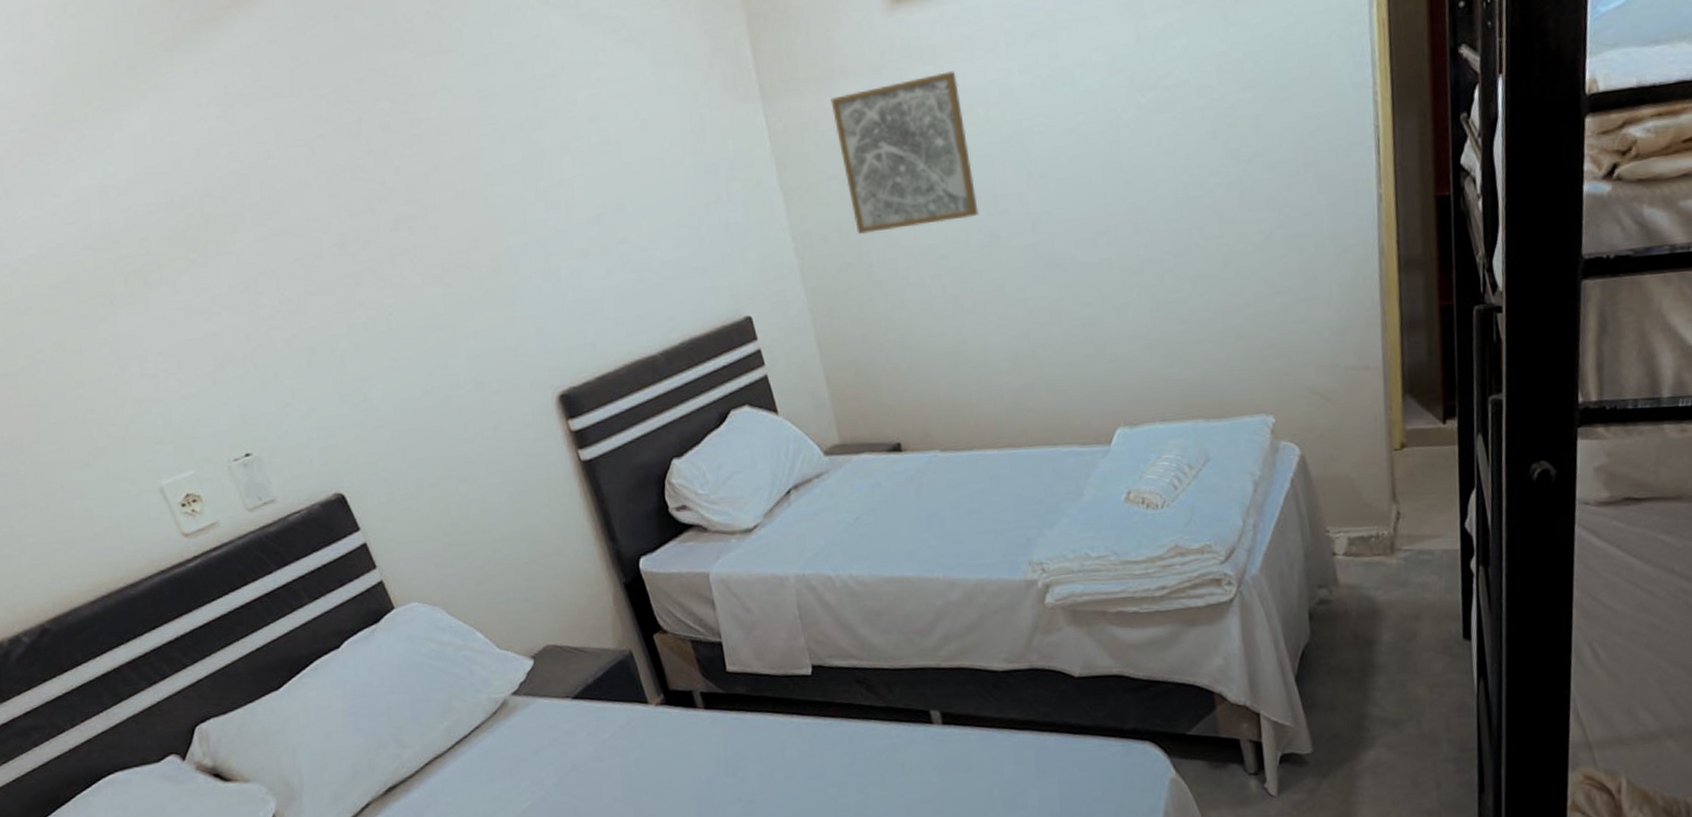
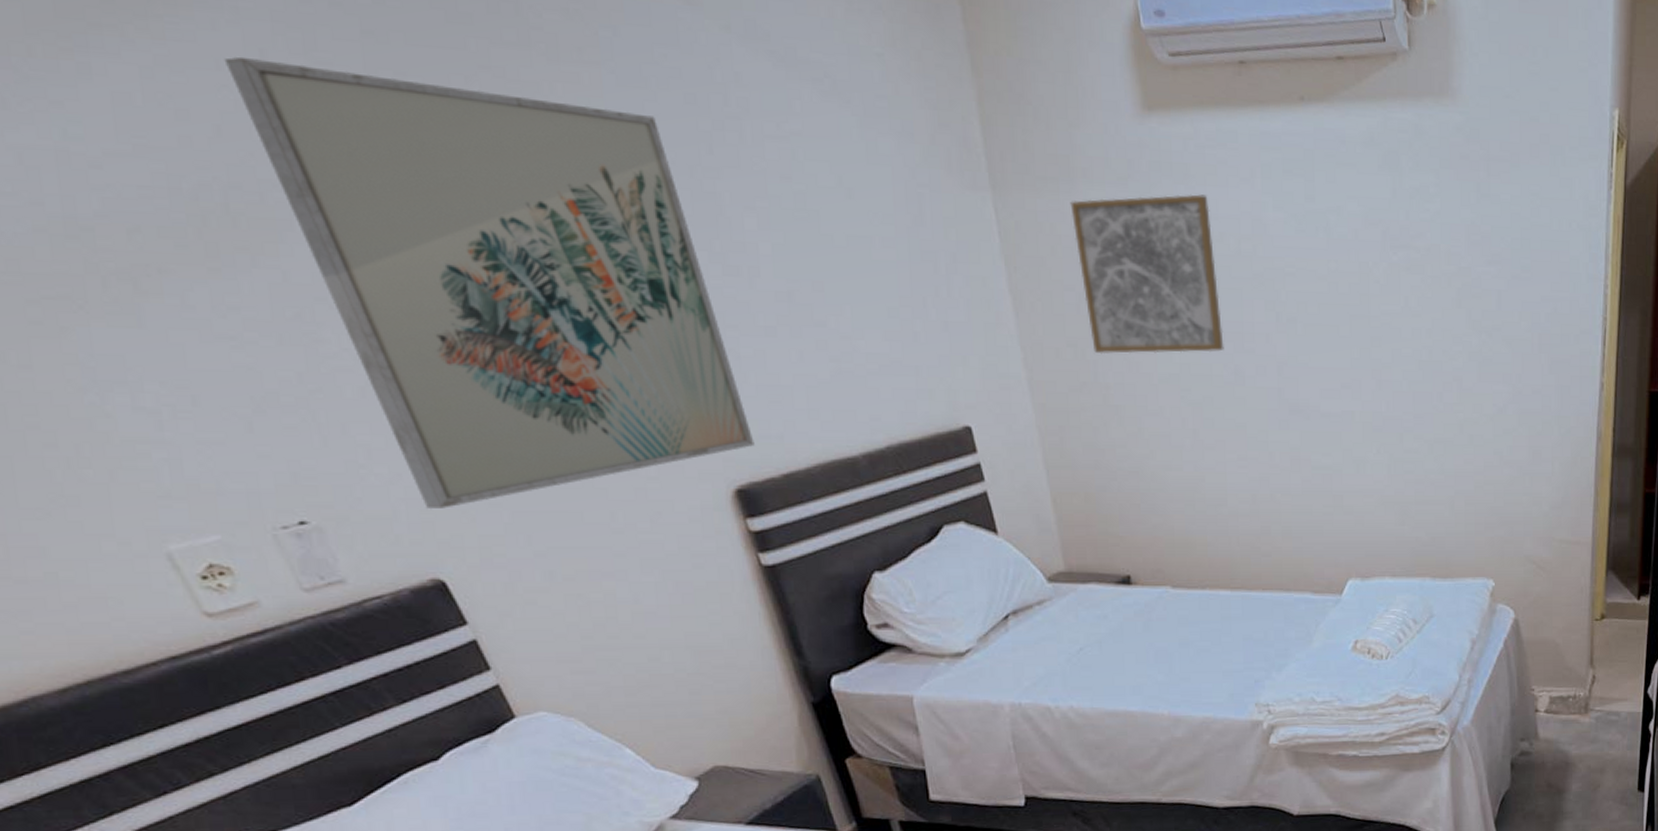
wall art: none [202,86,574,436] -> present [223,56,755,510]

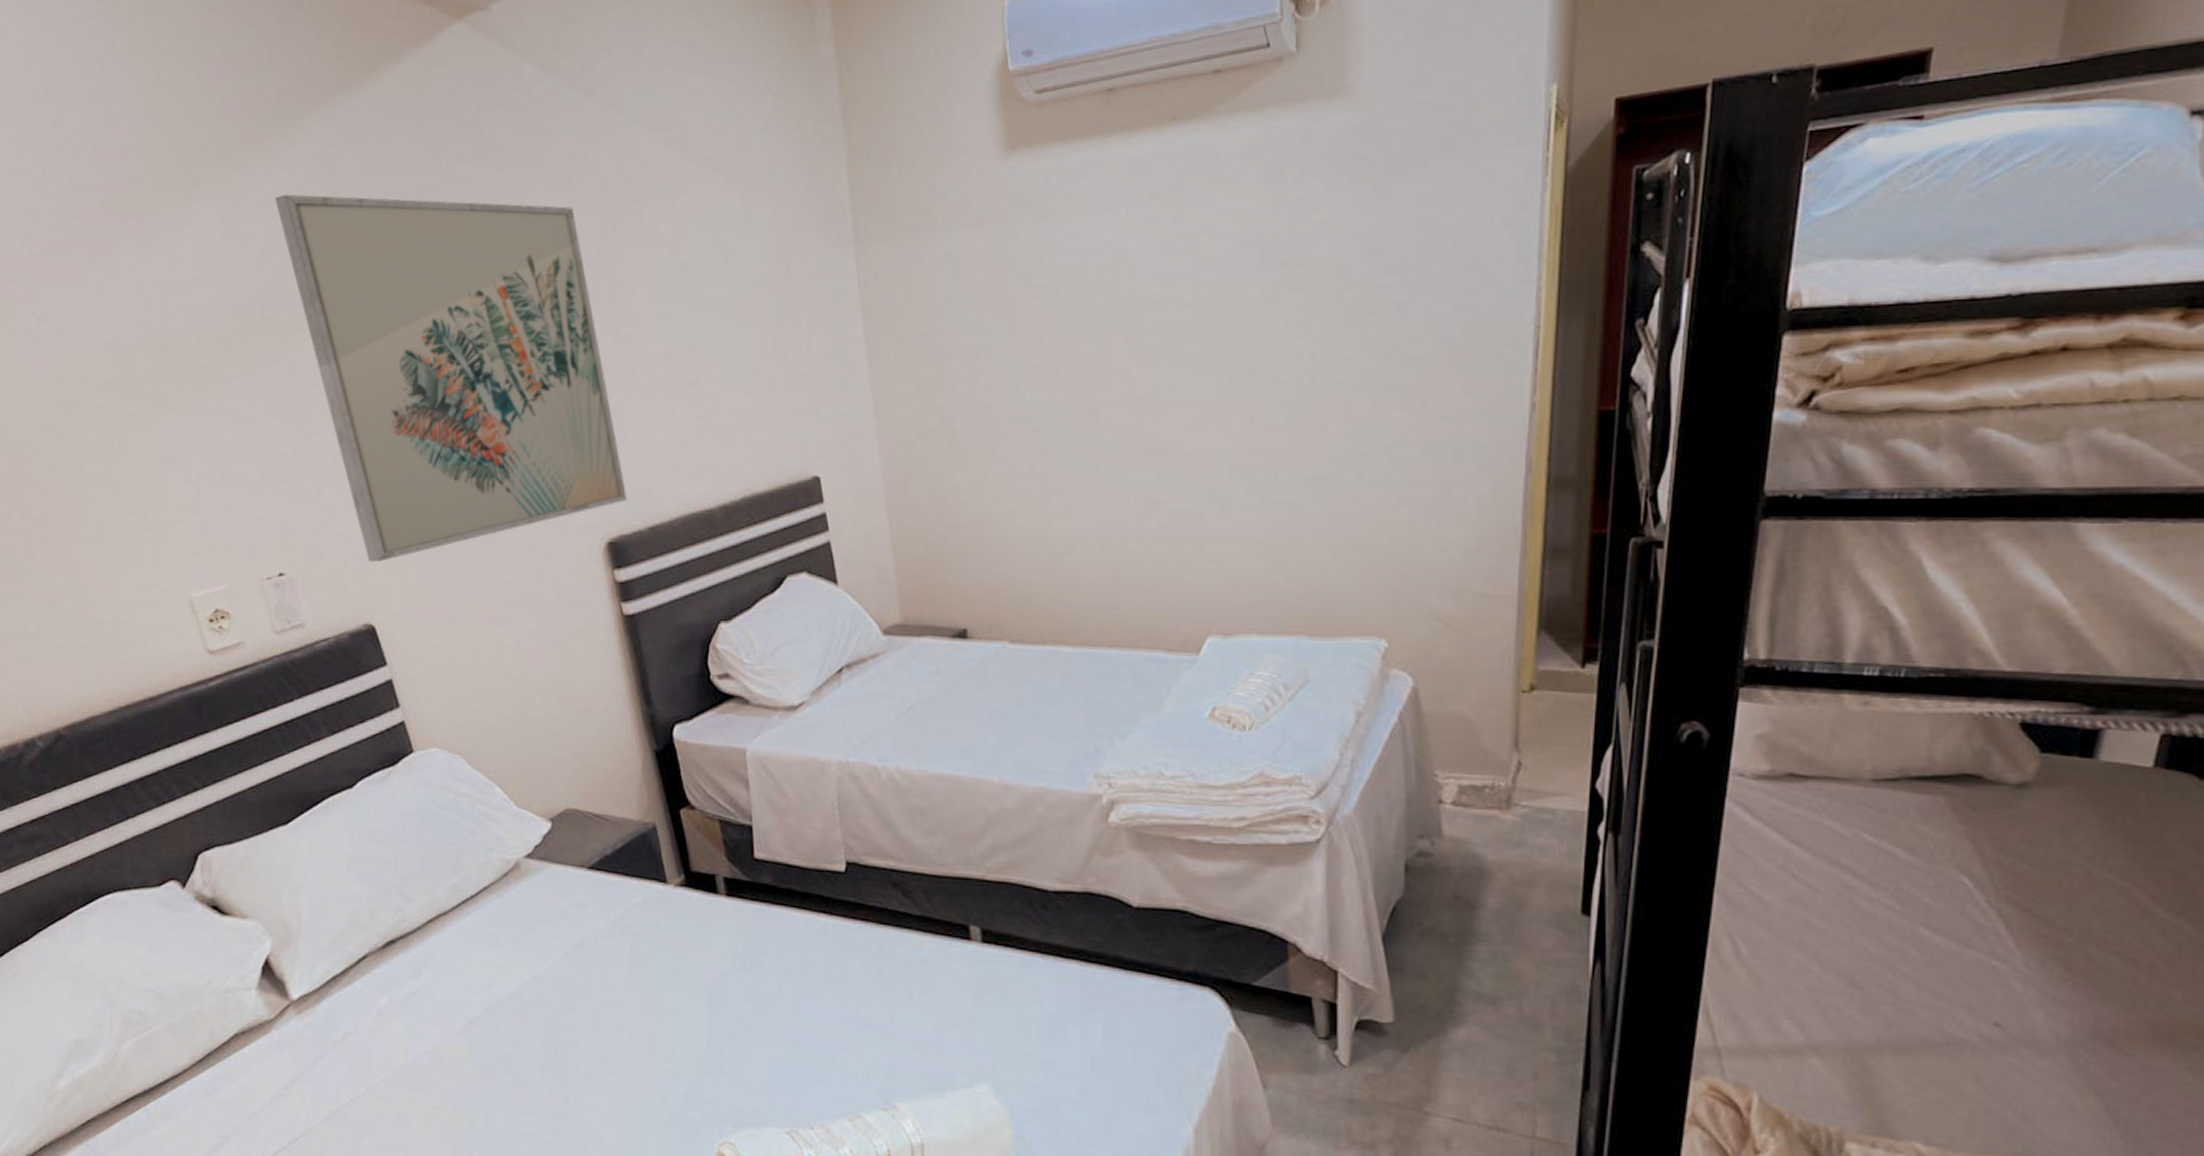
wall art: present [1070,194,1224,354] -> none [929,228,1078,399]

